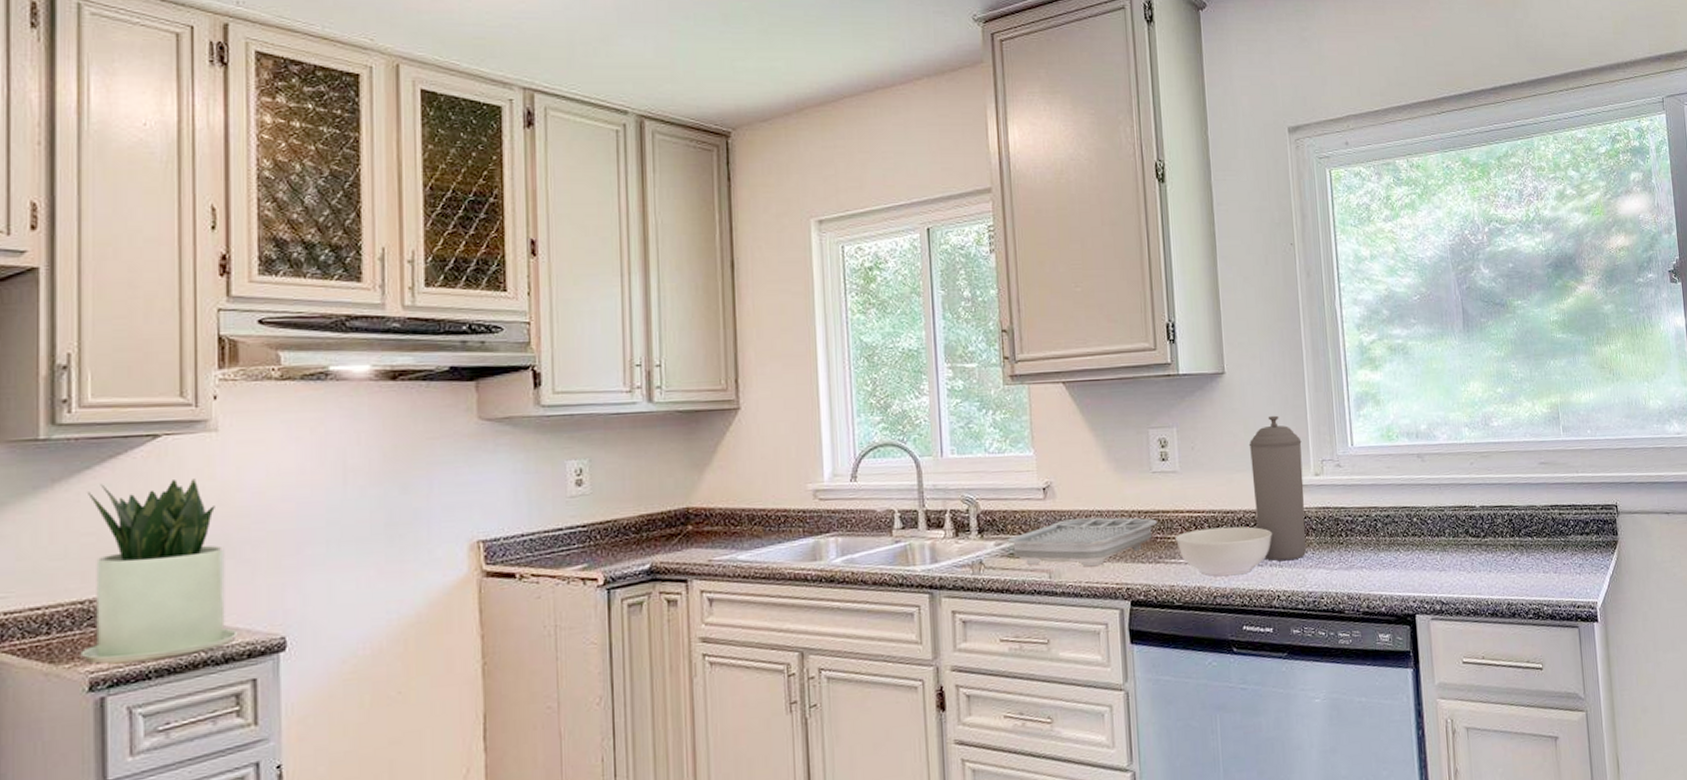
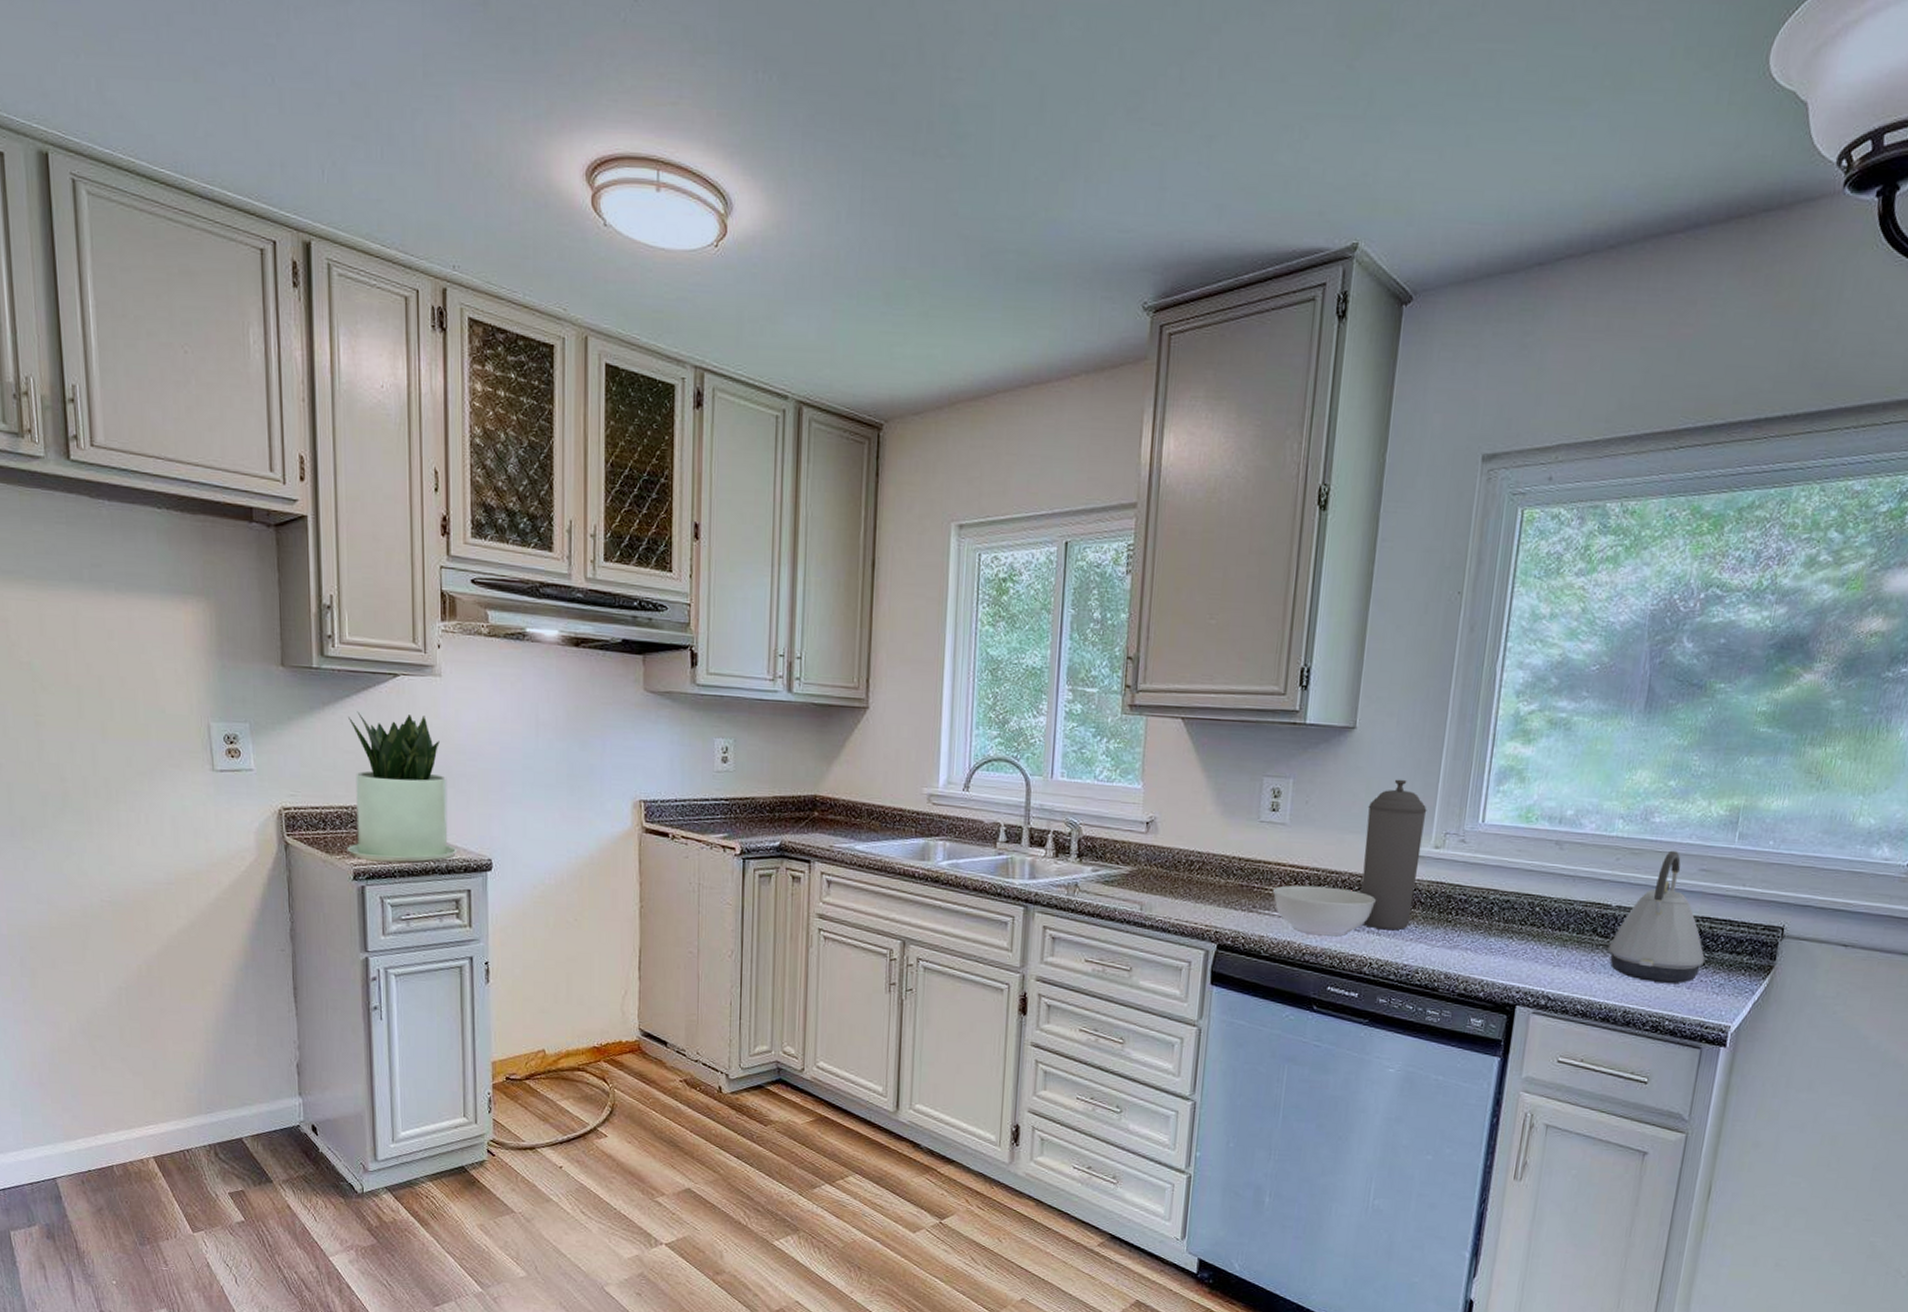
dish rack: present [1007,517,1157,567] -> none [1104,856,1257,906]
kettle: none [1482,449,1562,572] -> present [1608,850,1705,983]

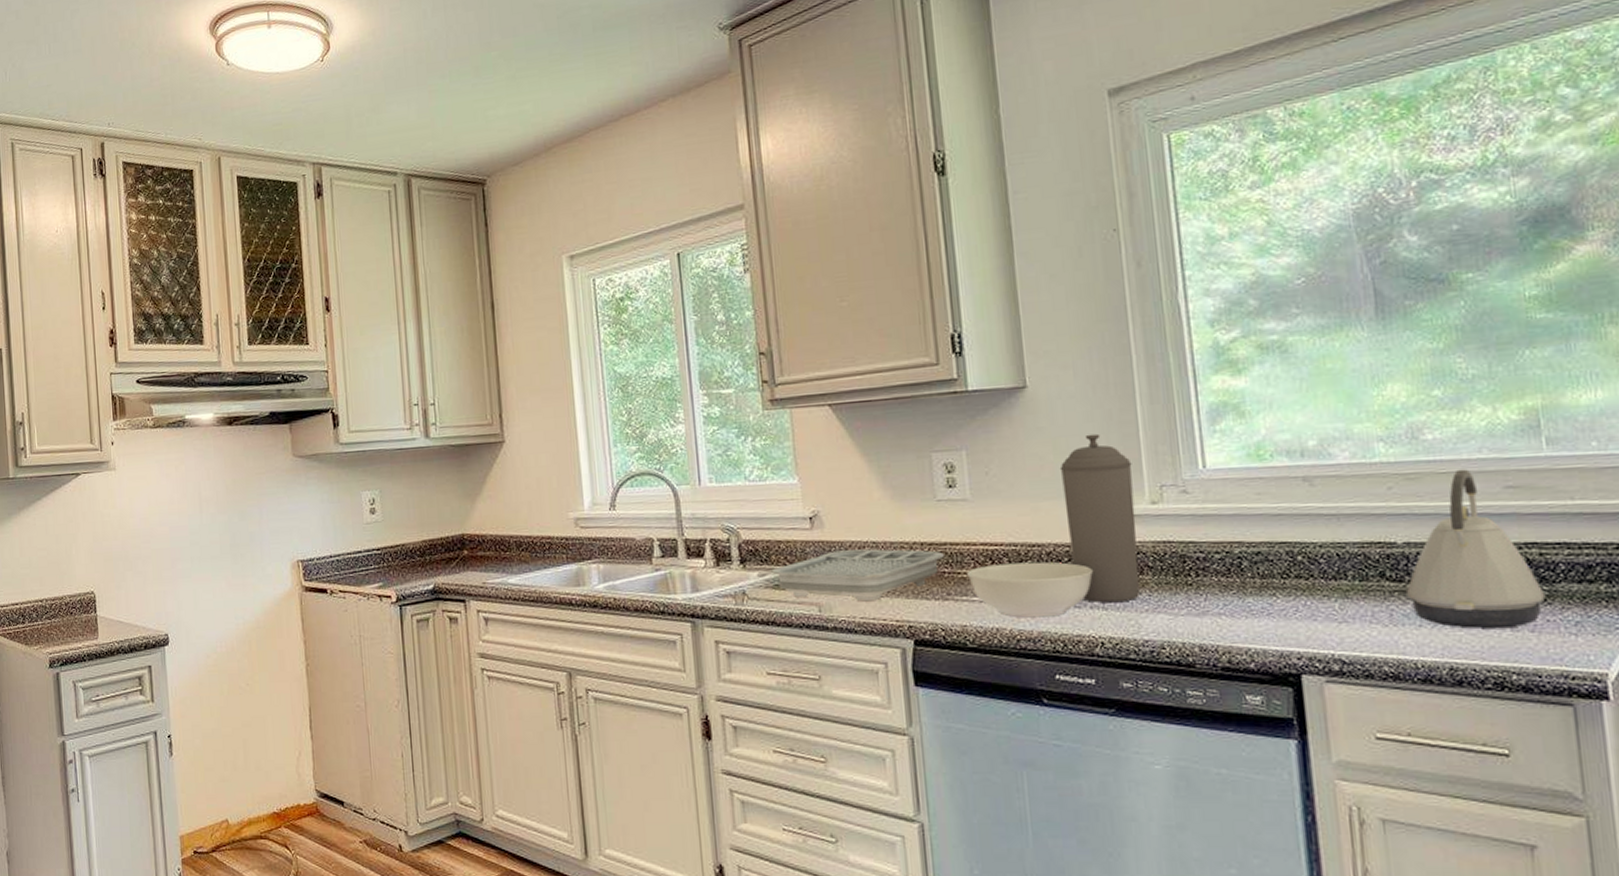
planter: present [347,711,458,864] -> none [40,507,138,648]
dish rack: none [1104,856,1257,906] -> present [771,549,944,602]

